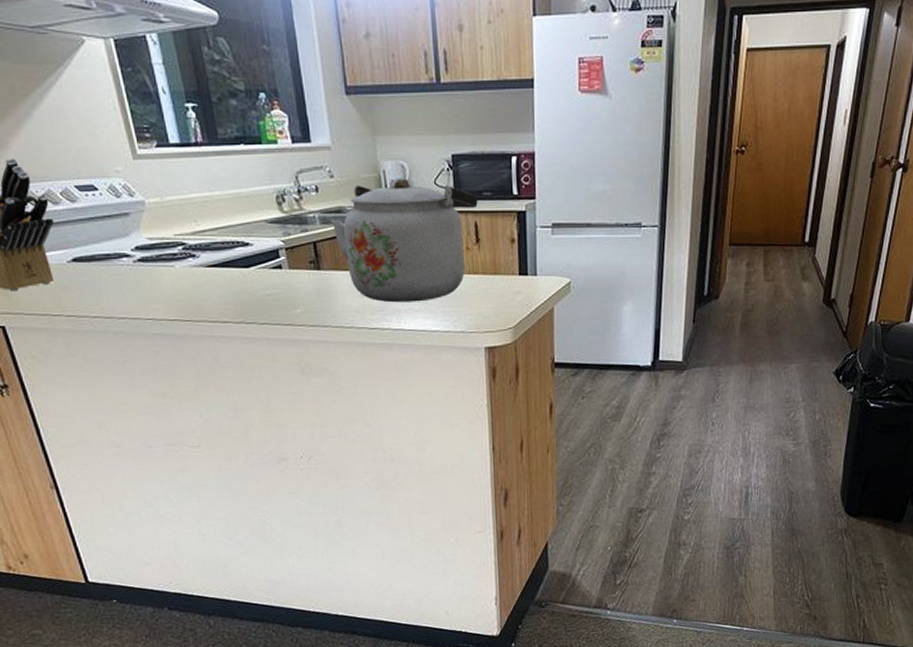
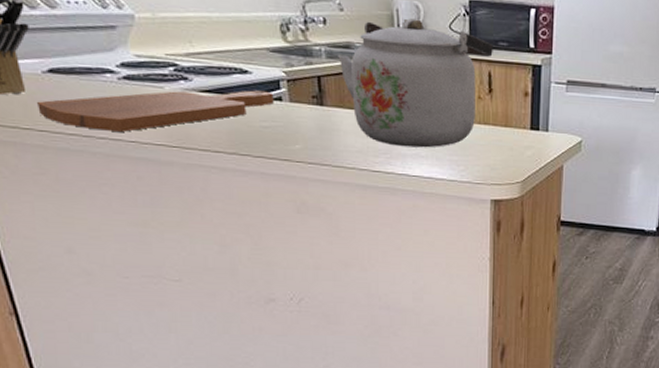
cutting board: none [64,260,275,311] -> present [37,90,274,132]

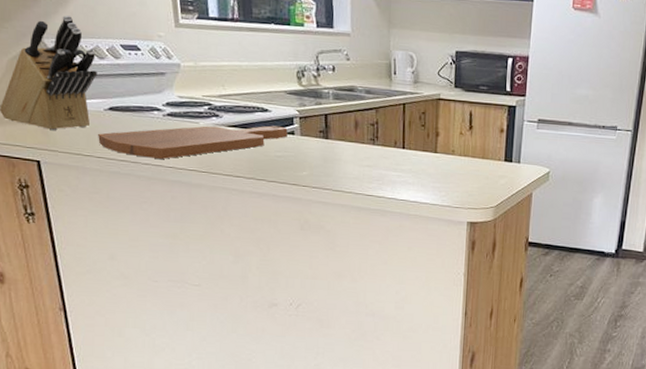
kettle: present [338,17,493,148] -> none [343,65,475,176]

